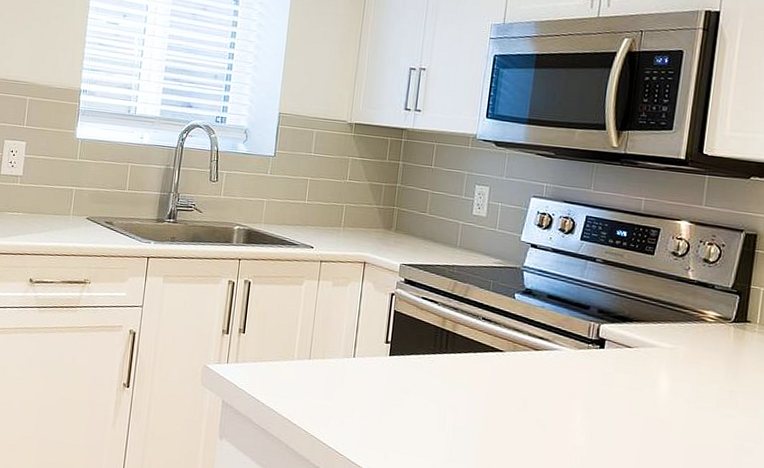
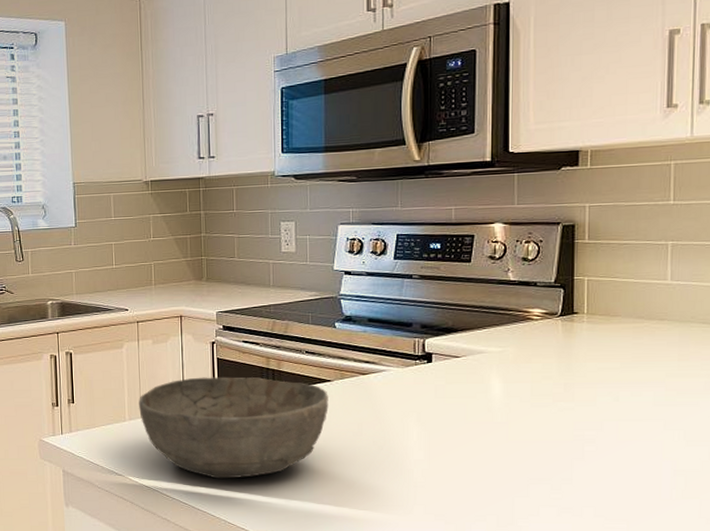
bowl: none [309,326,499,438] -> present [139,377,329,479]

